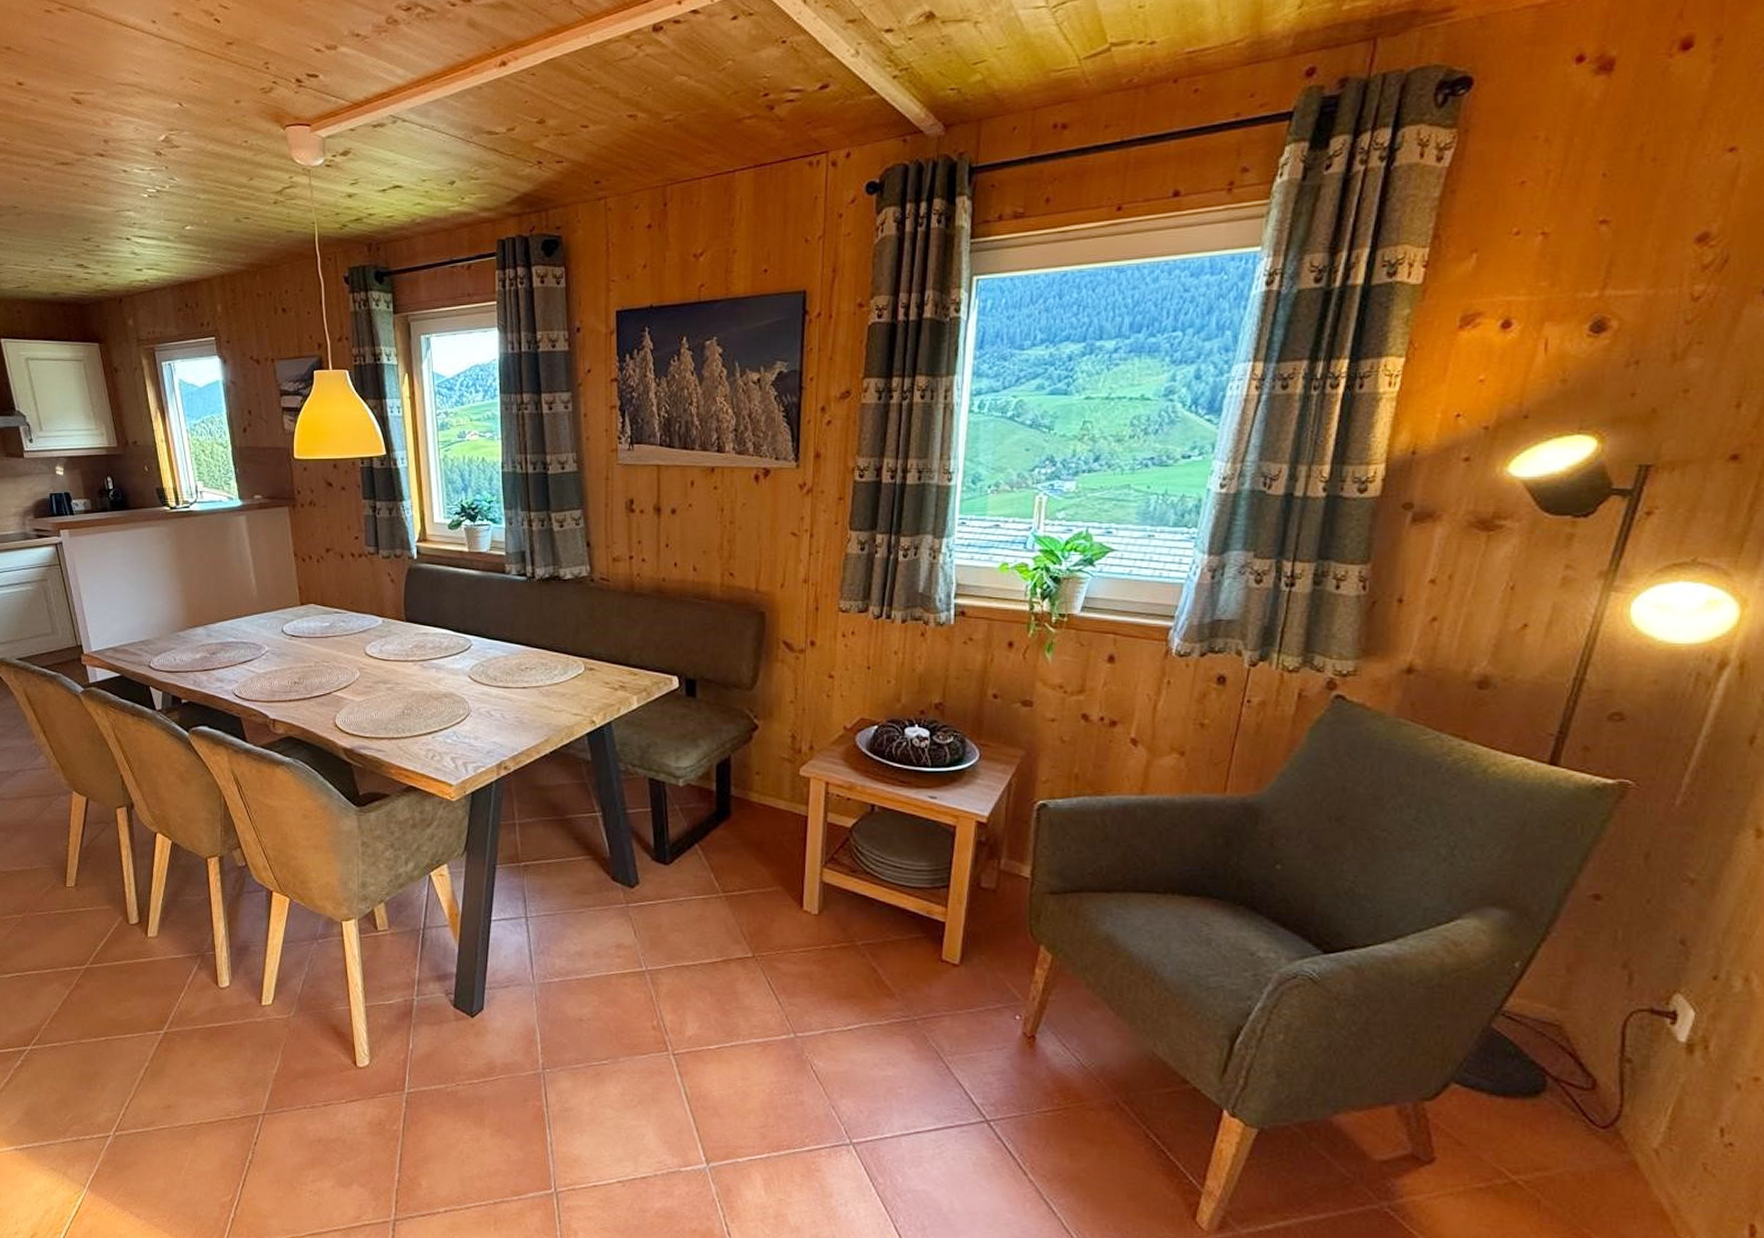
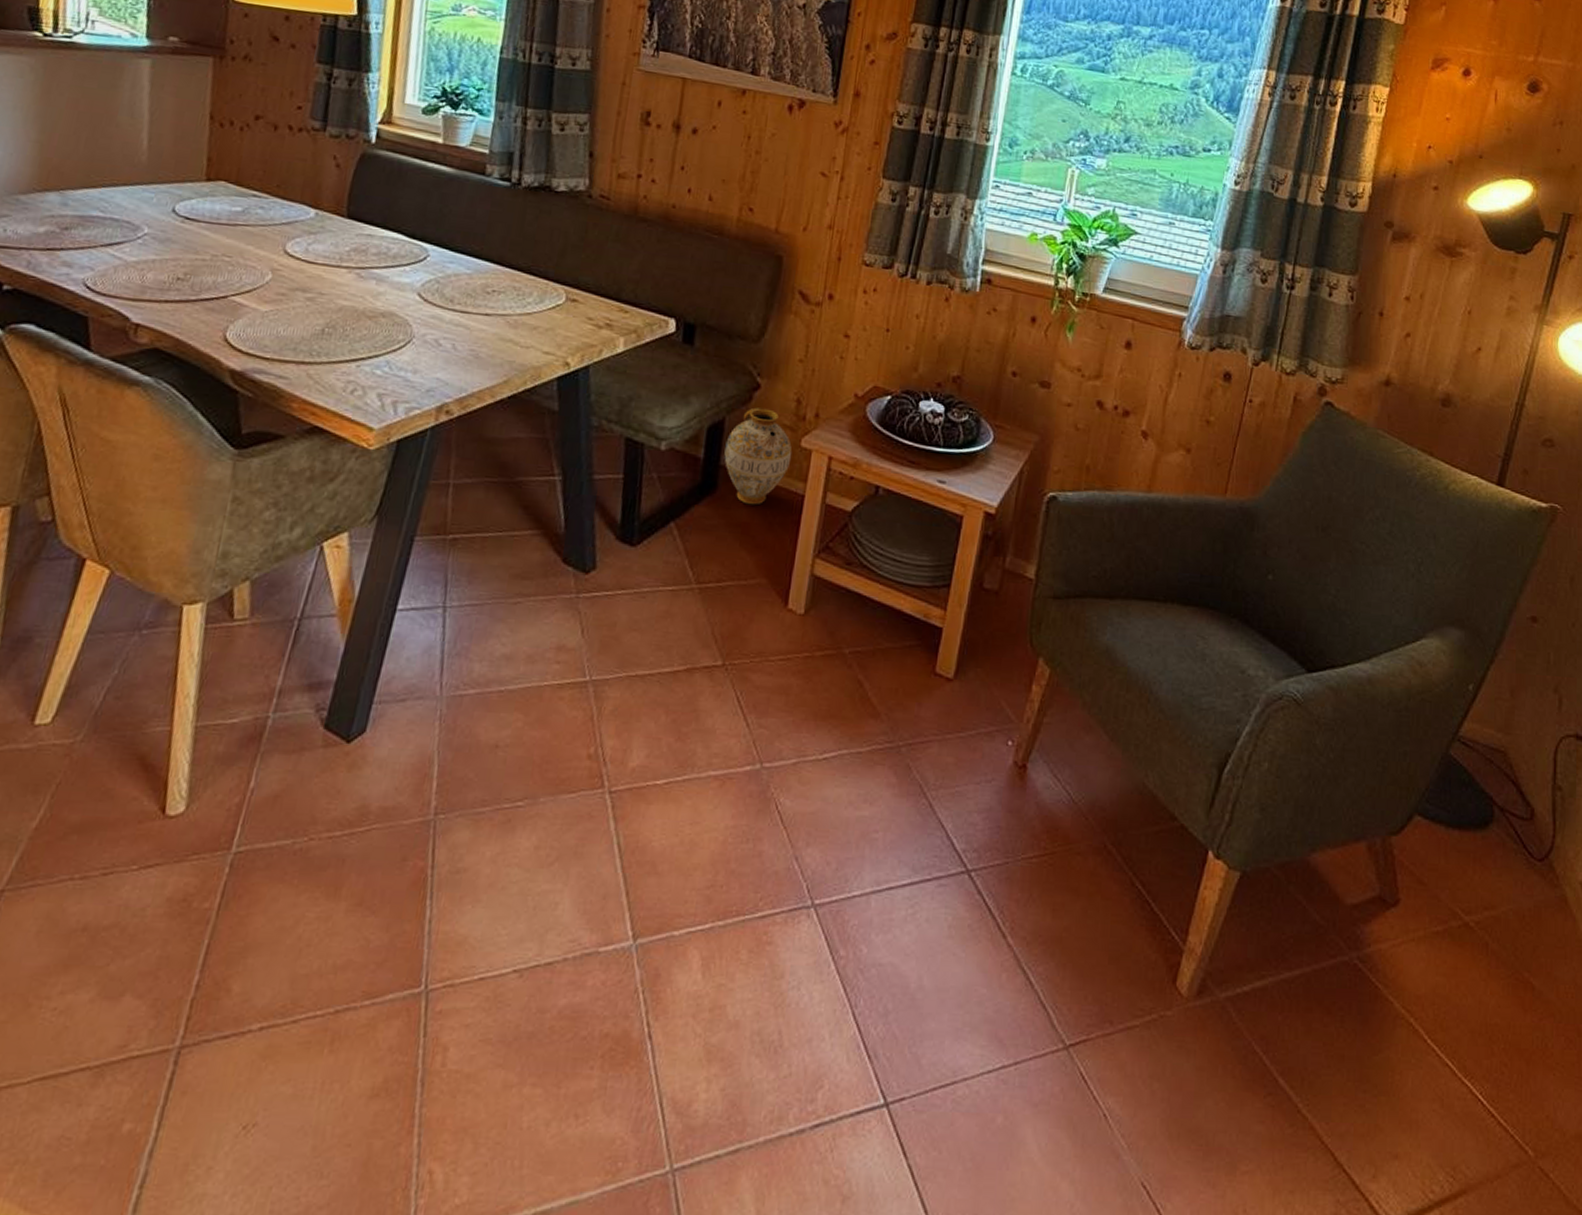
ceramic jug: none [733,745,793,827] -> present [724,407,792,505]

